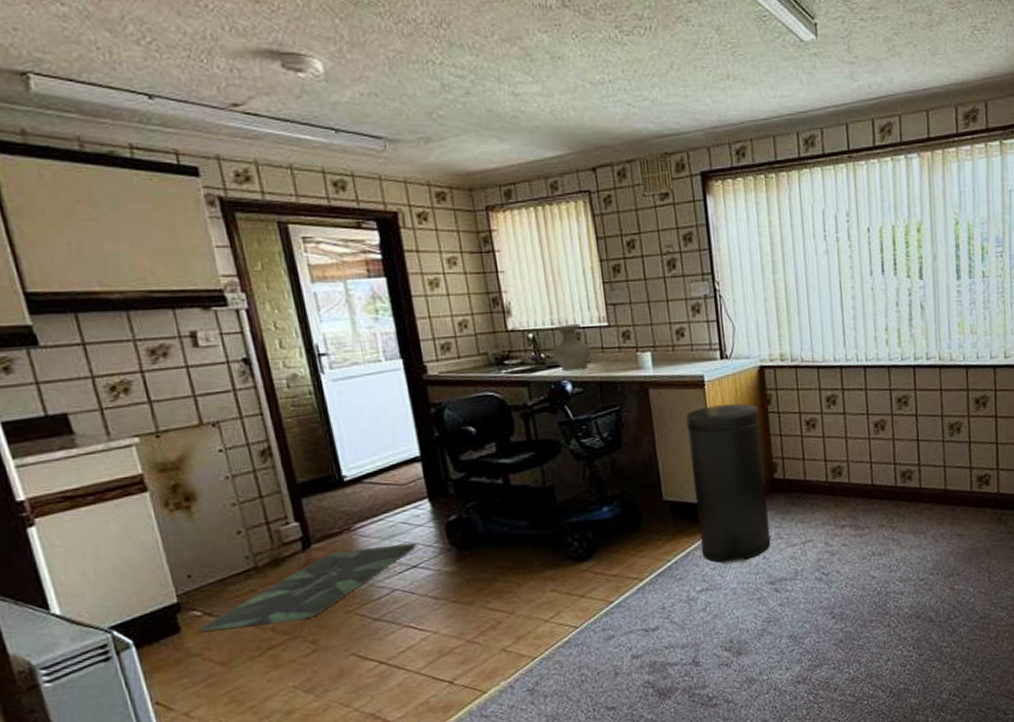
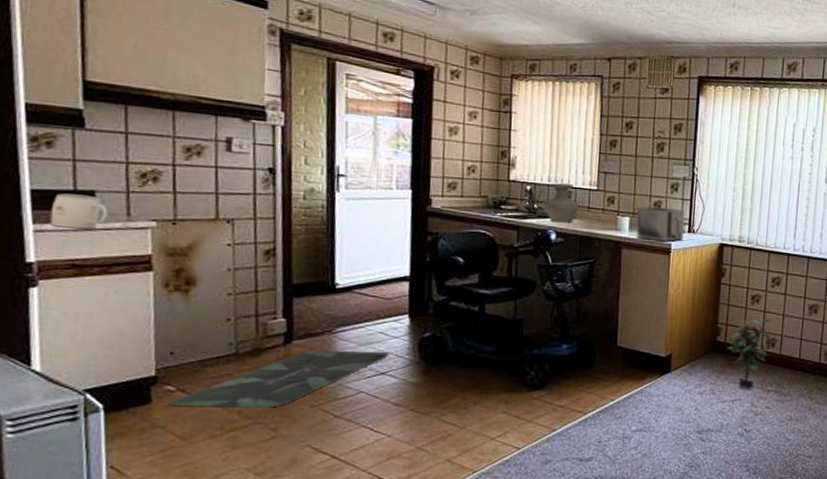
mug: none [26,419,88,459] -> present [49,193,108,229]
toaster: none [657,333,717,376] -> present [636,206,685,242]
pedal bin: present [686,403,771,565] -> none [642,271,713,411]
potted plant: none [787,444,837,528] -> present [727,318,773,389]

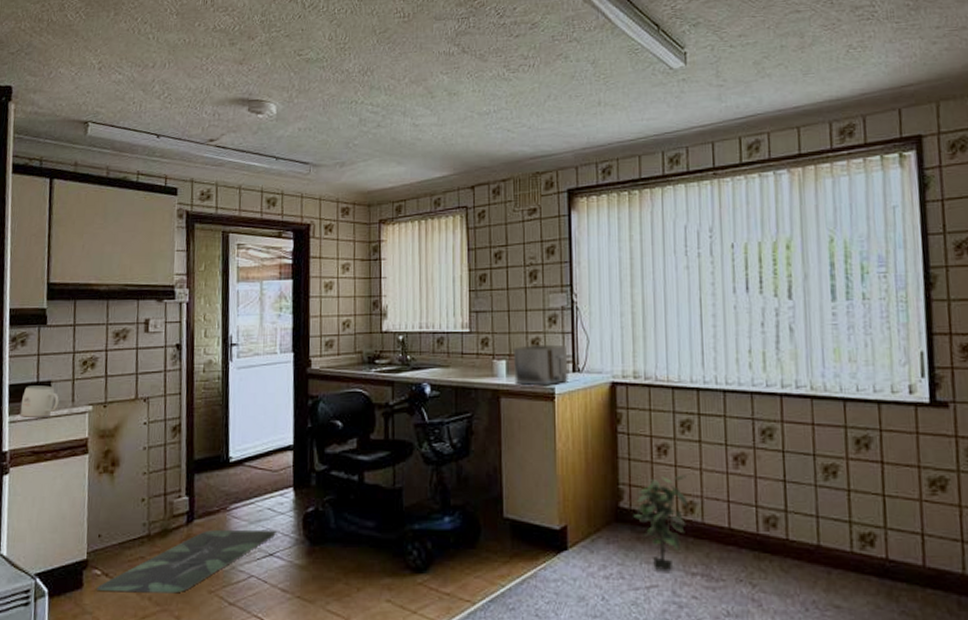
vase: present [544,183,579,224] -> none [417,329,452,374]

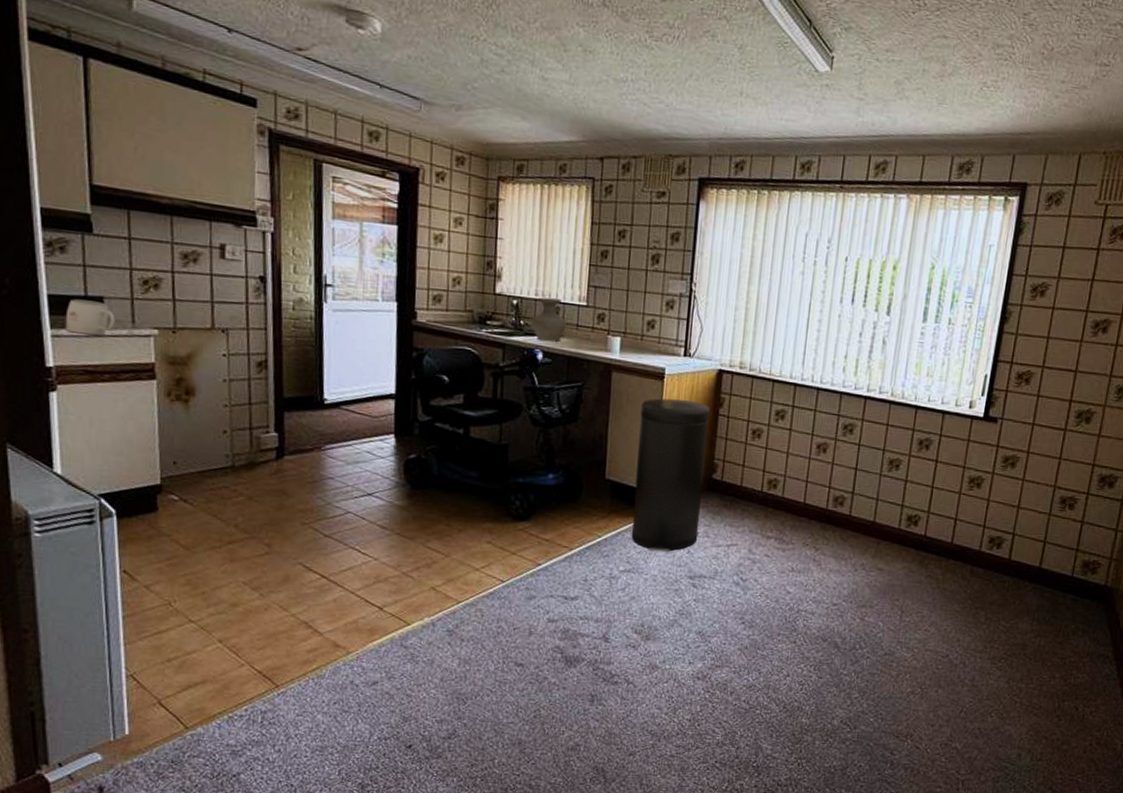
doormat: present [97,529,278,594] -> none [174,467,377,523]
vase: none [417,329,452,374] -> present [531,297,567,343]
toaster: present [513,344,568,386] -> none [627,325,681,366]
pedal bin: none [534,420,612,601] -> present [631,398,711,553]
potted plant: present [633,475,689,572] -> none [723,456,776,534]

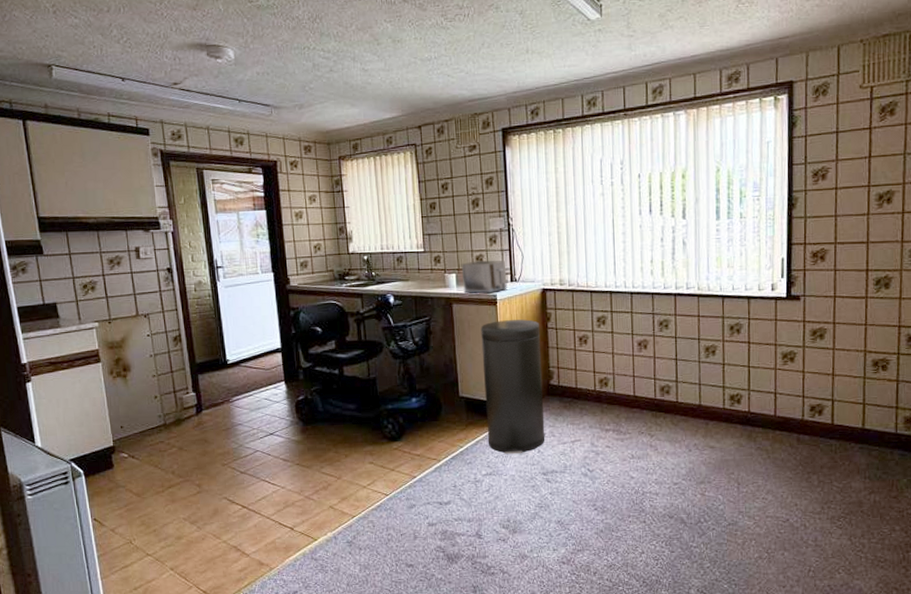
mug: present [65,299,115,336] -> none [31,307,67,334]
vase: present [531,297,567,343] -> none [380,250,410,287]
toaster: none [627,325,681,366] -> present [461,260,507,294]

